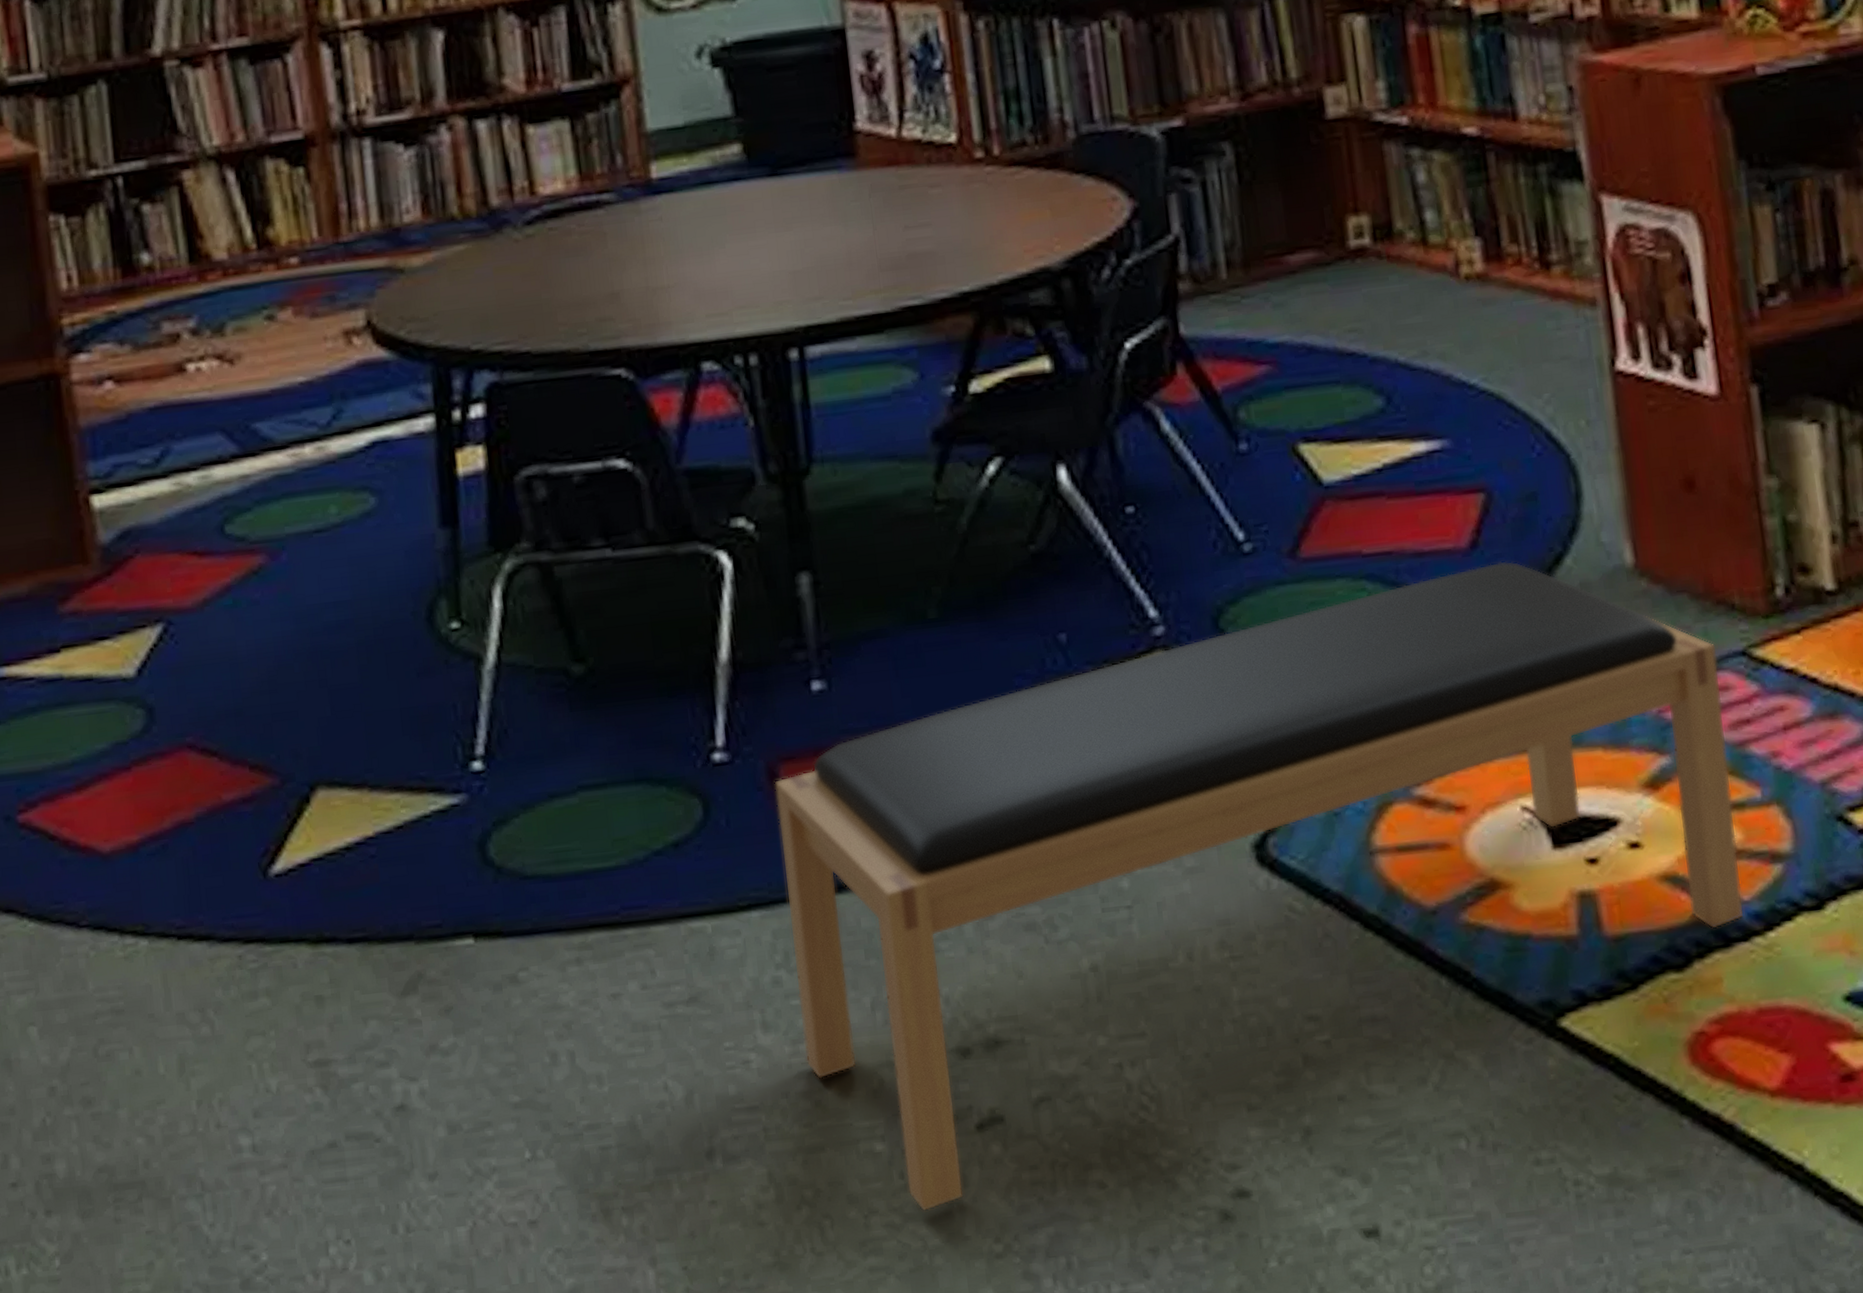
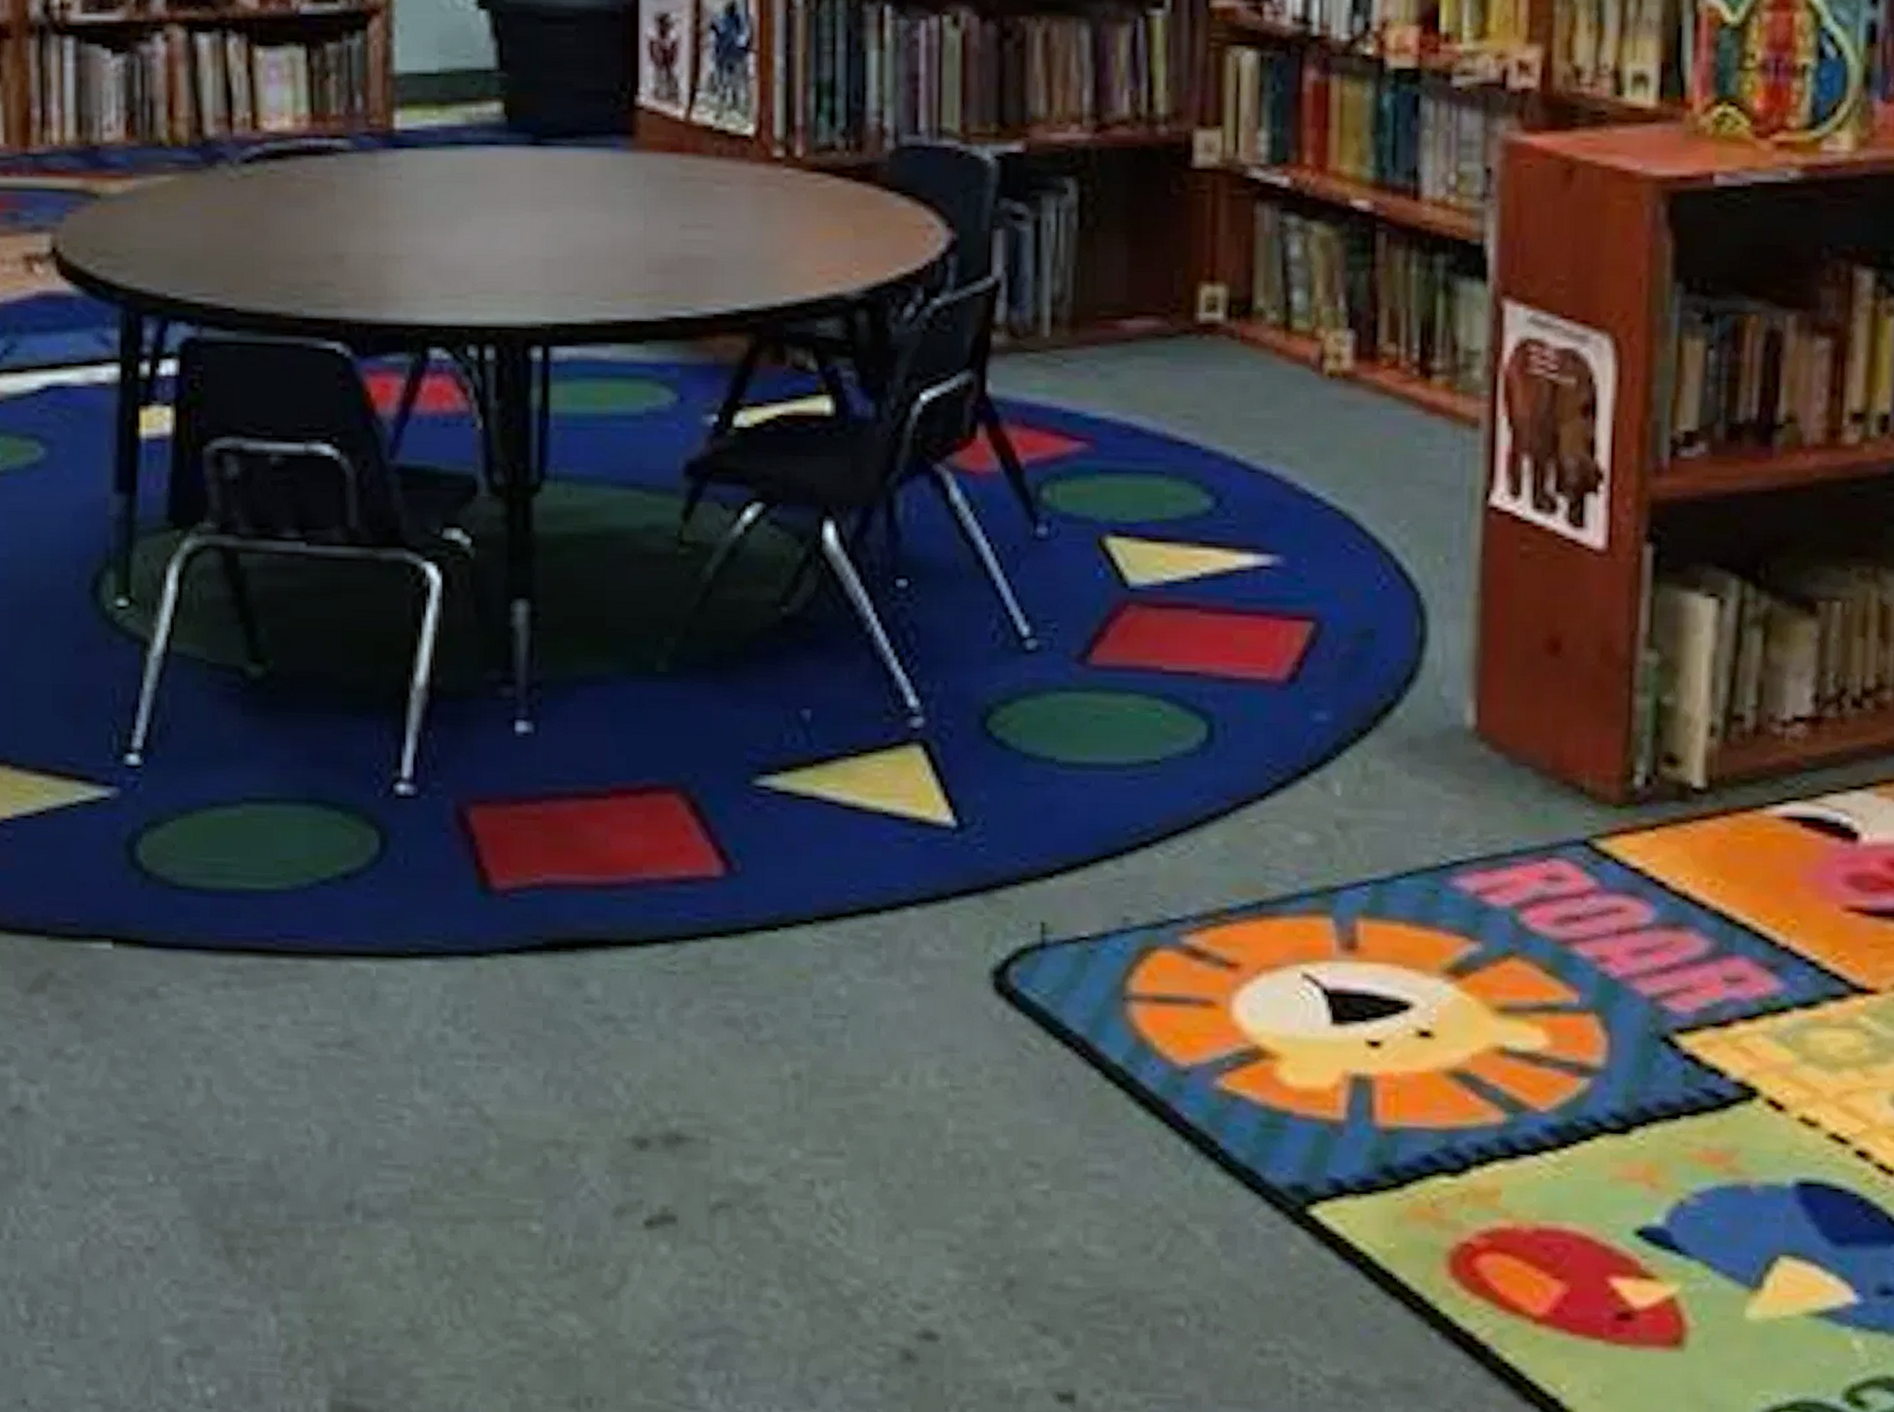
bench: present [774,561,1745,1212] -> none [462,701,1554,1303]

